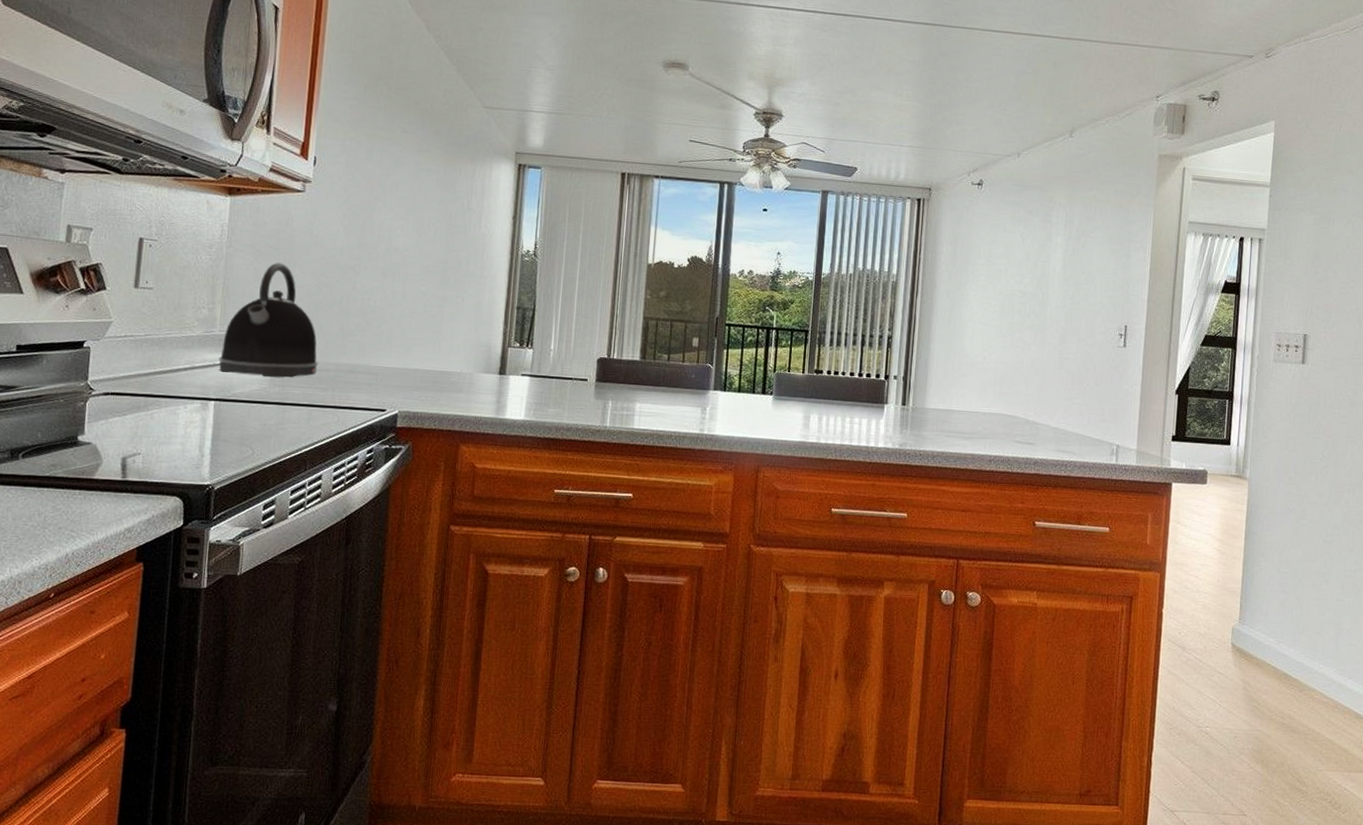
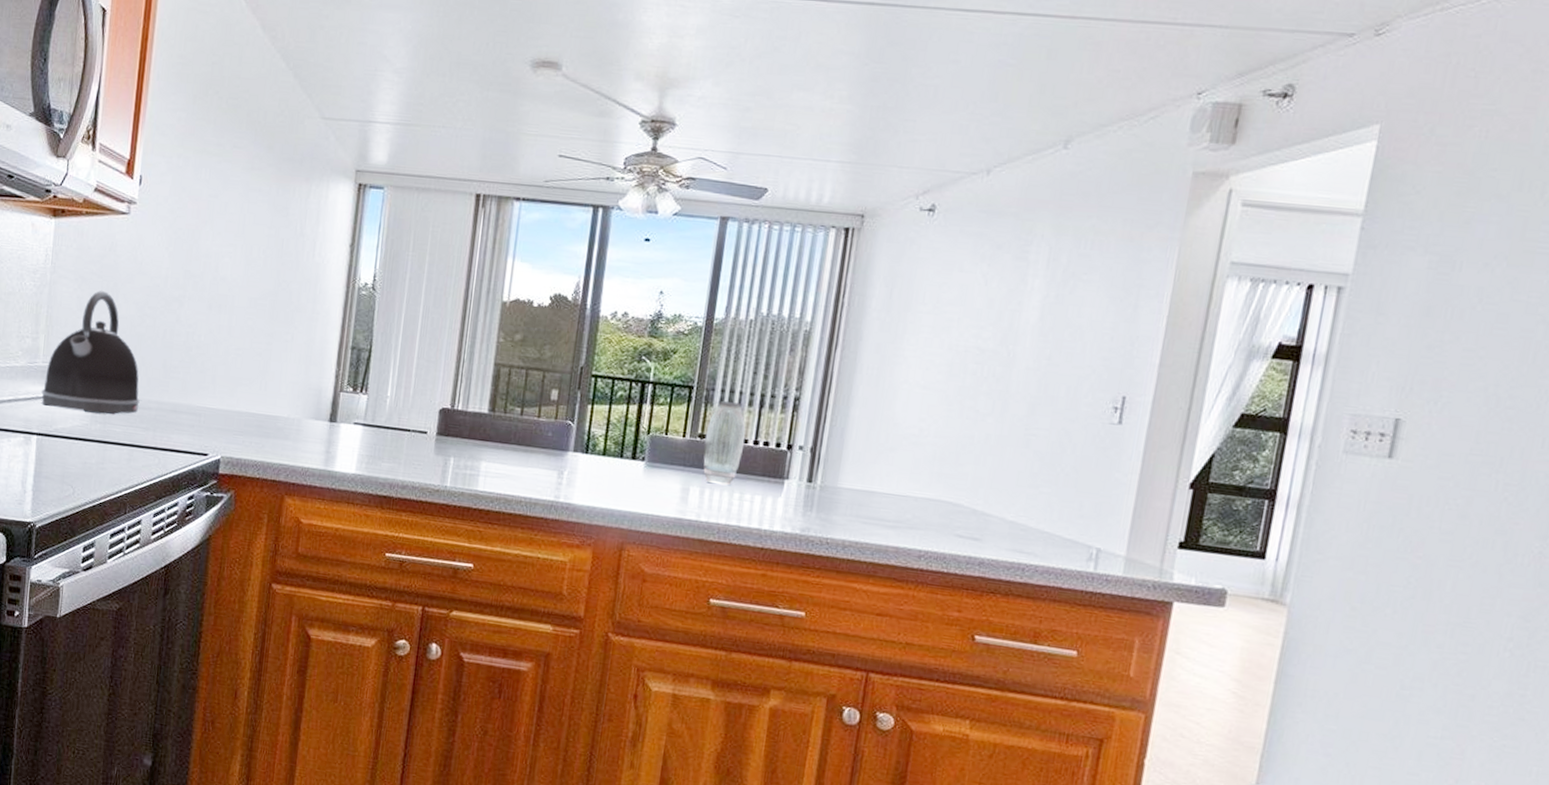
vase: none [819,342,852,412] -> present [703,401,746,486]

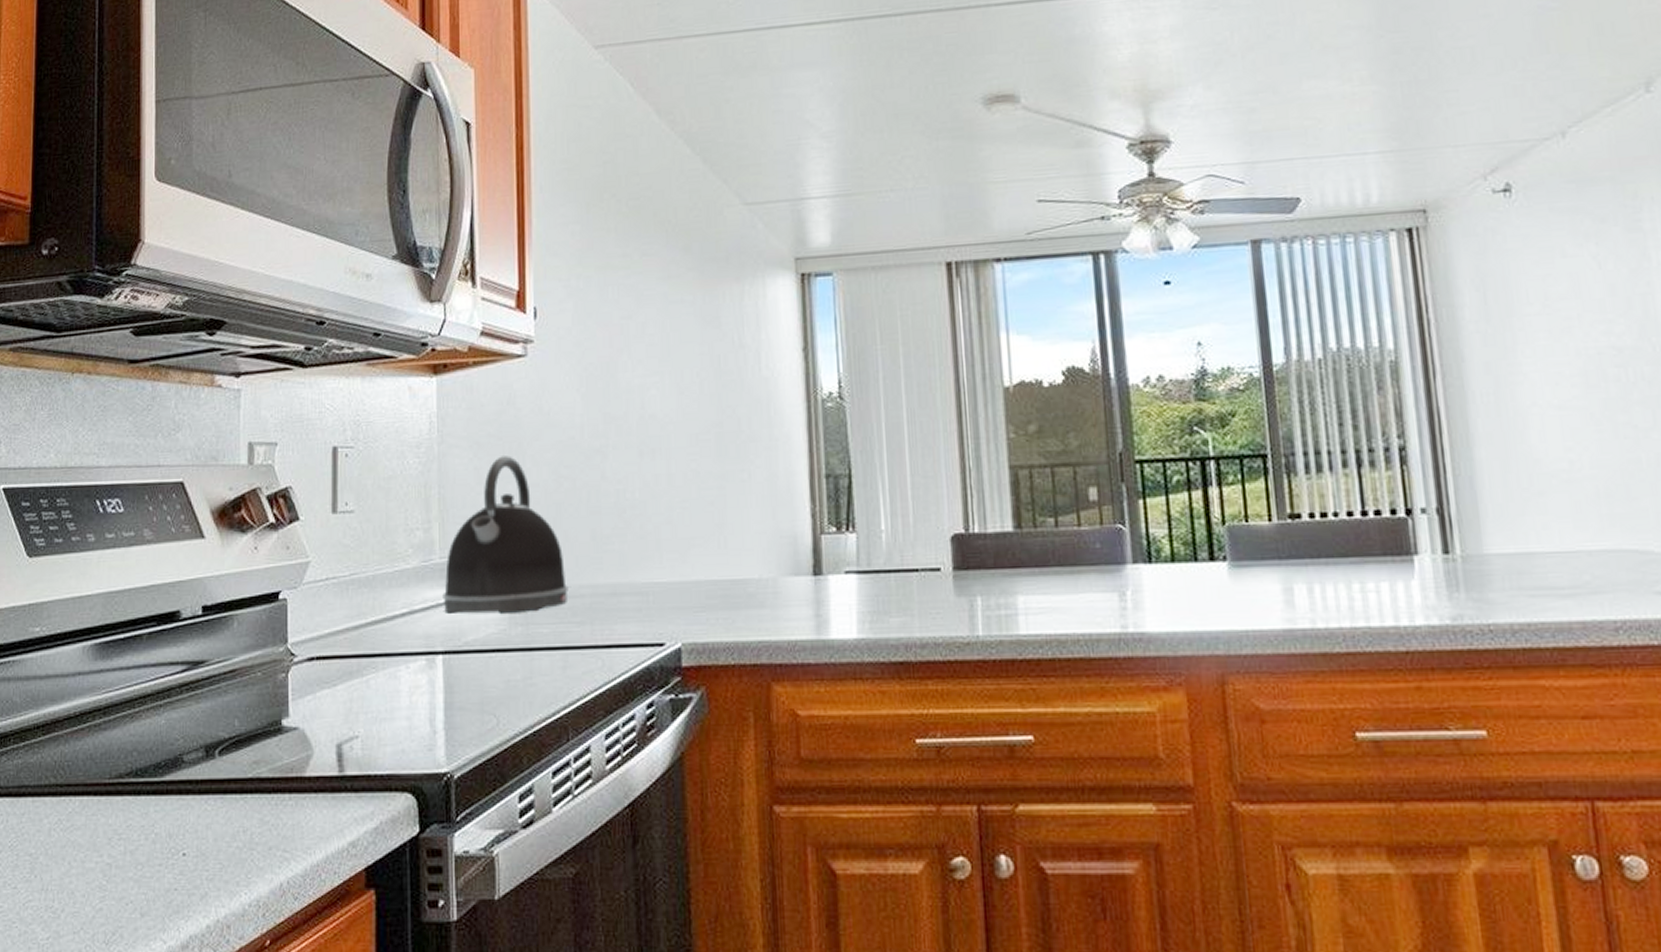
vase: present [703,401,746,486] -> none [1296,466,1351,576]

